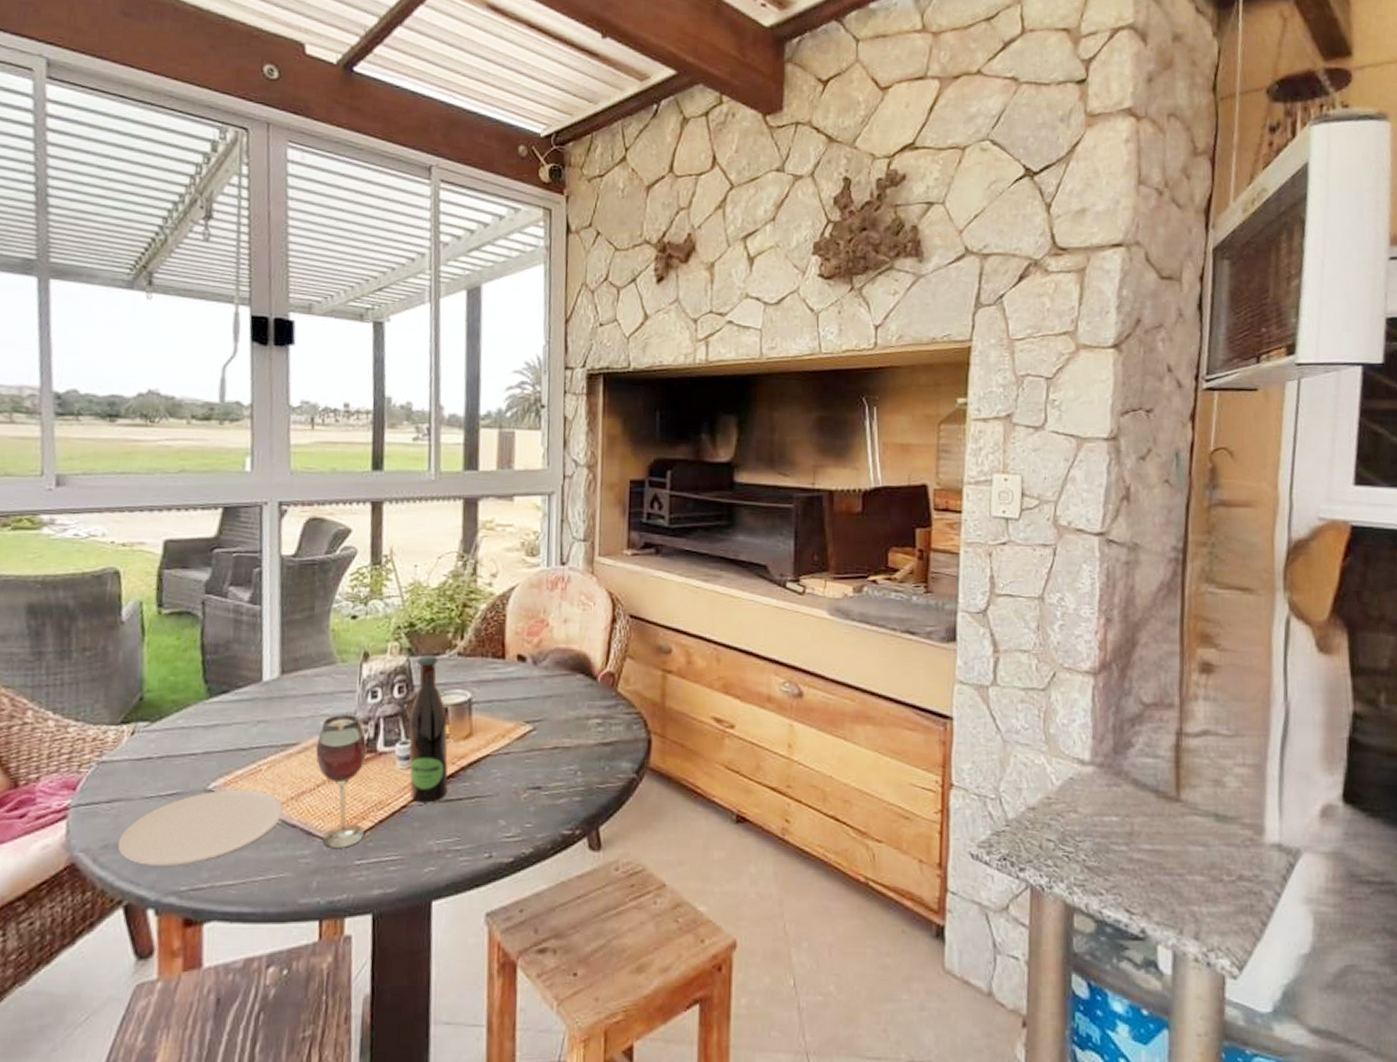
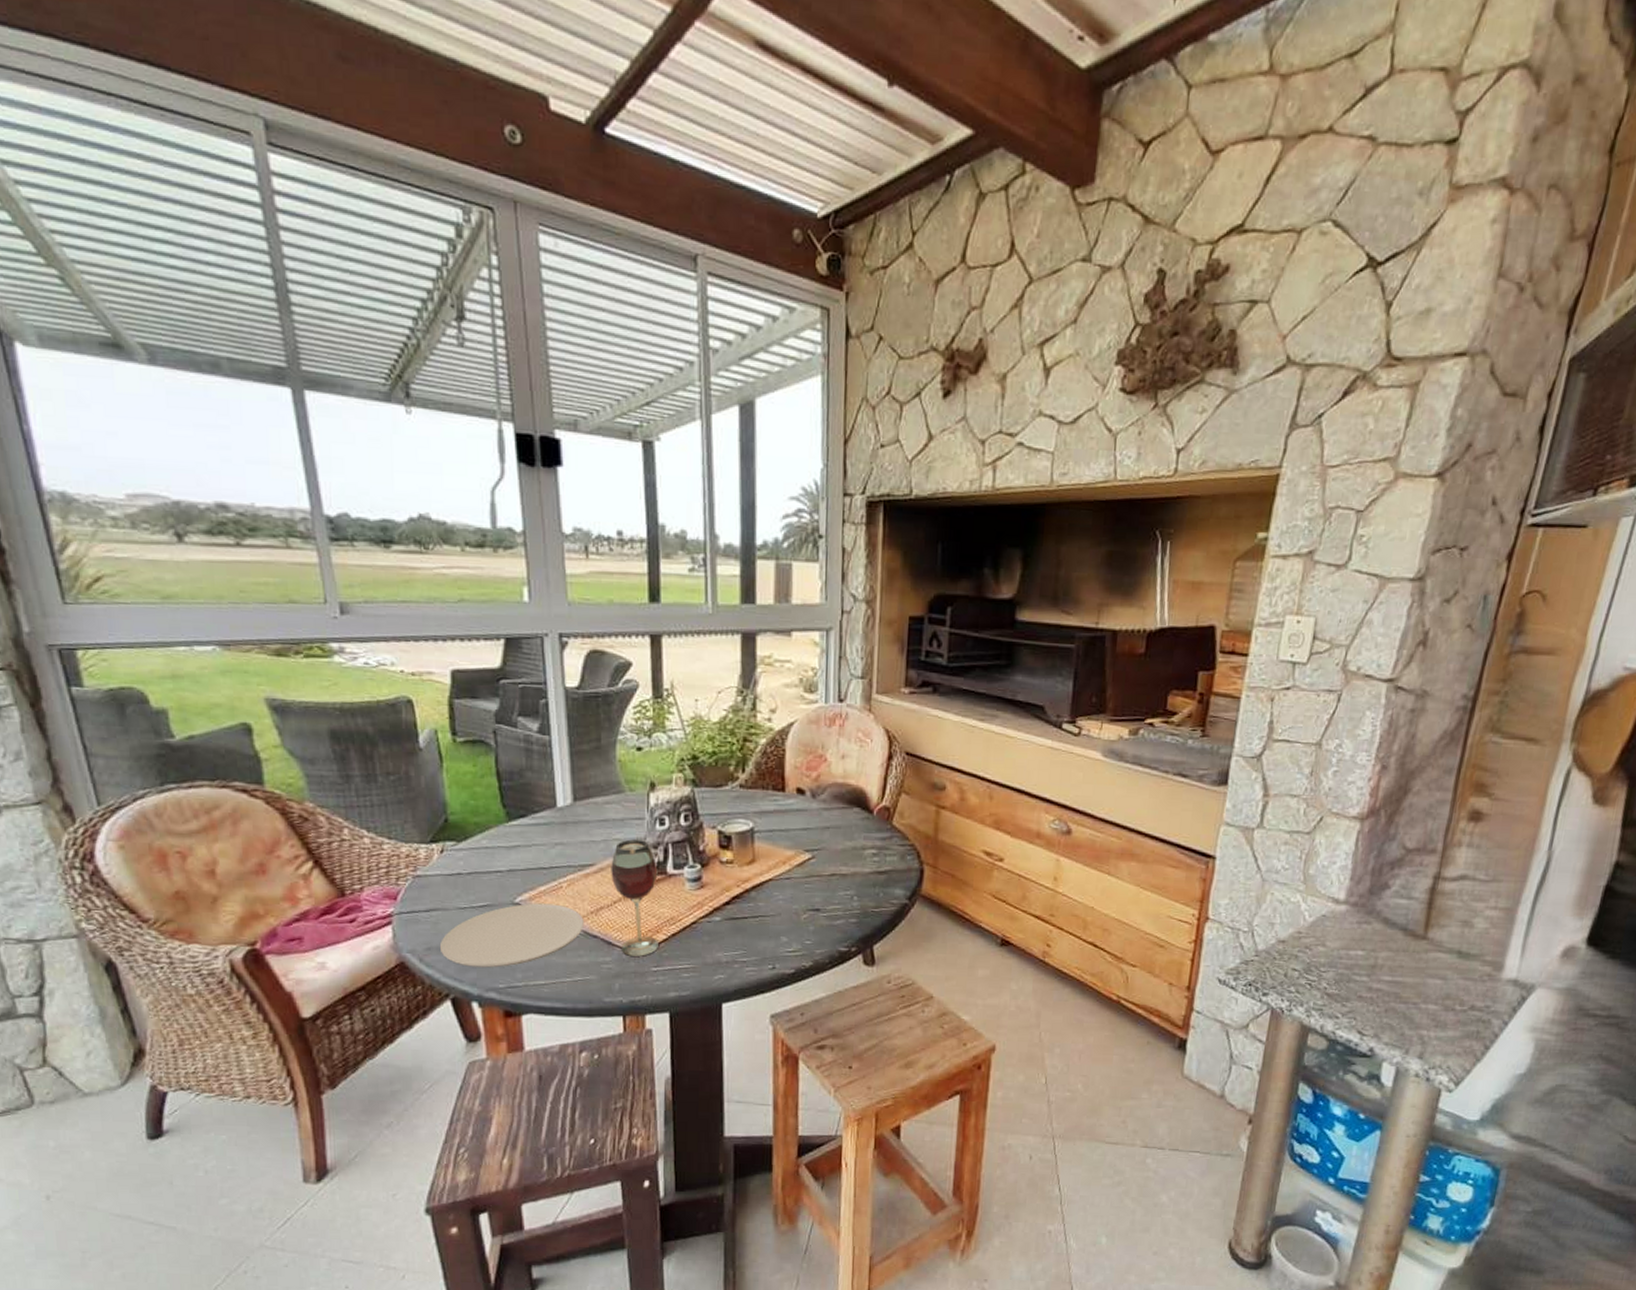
bottle: present [408,655,448,803] -> none [695,786,734,920]

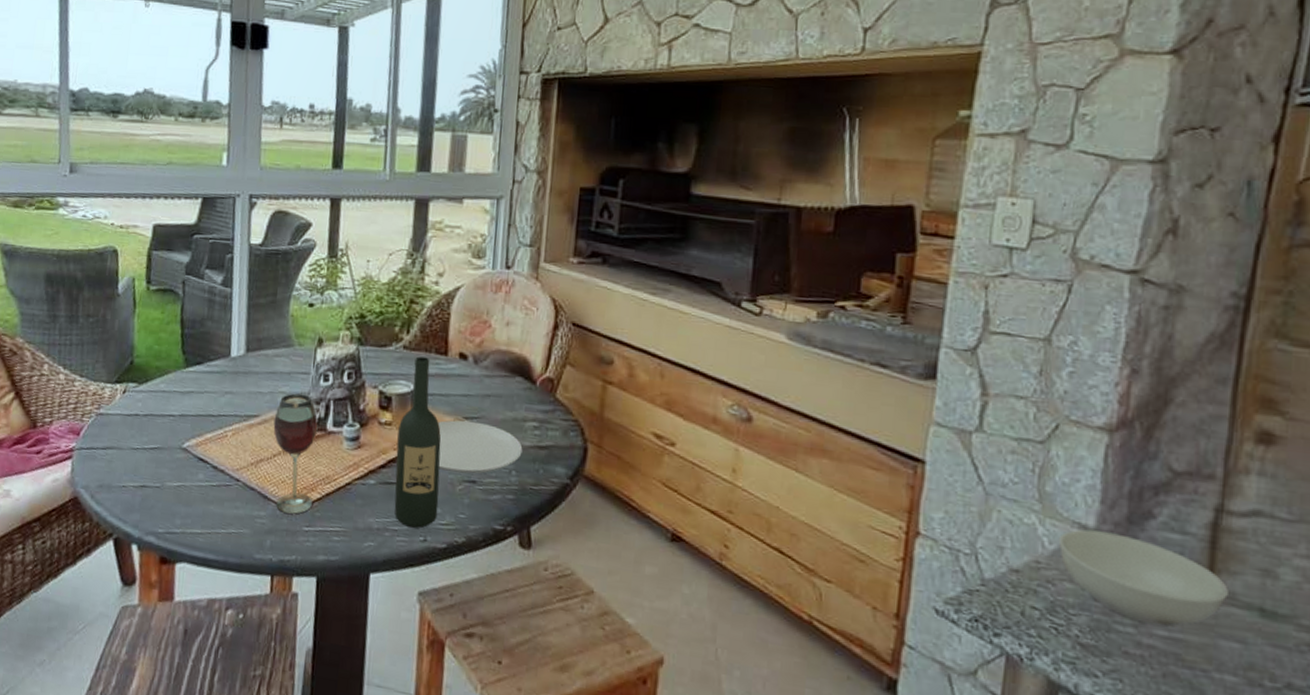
plate: present [440,903,584,968] -> none [111,449,244,512]
wine bottle: none [740,794,785,958] -> present [394,356,442,529]
plate: none [779,853,863,904] -> present [437,420,523,475]
bowl: none [1316,902,1438,973] -> present [1058,529,1229,626]

